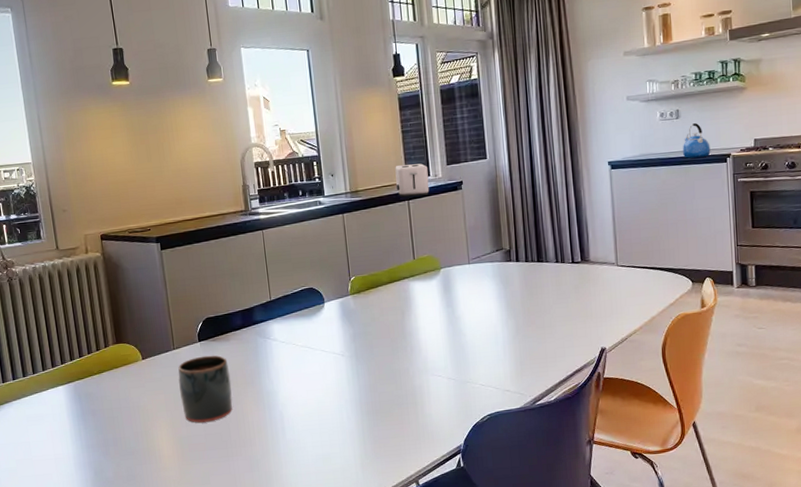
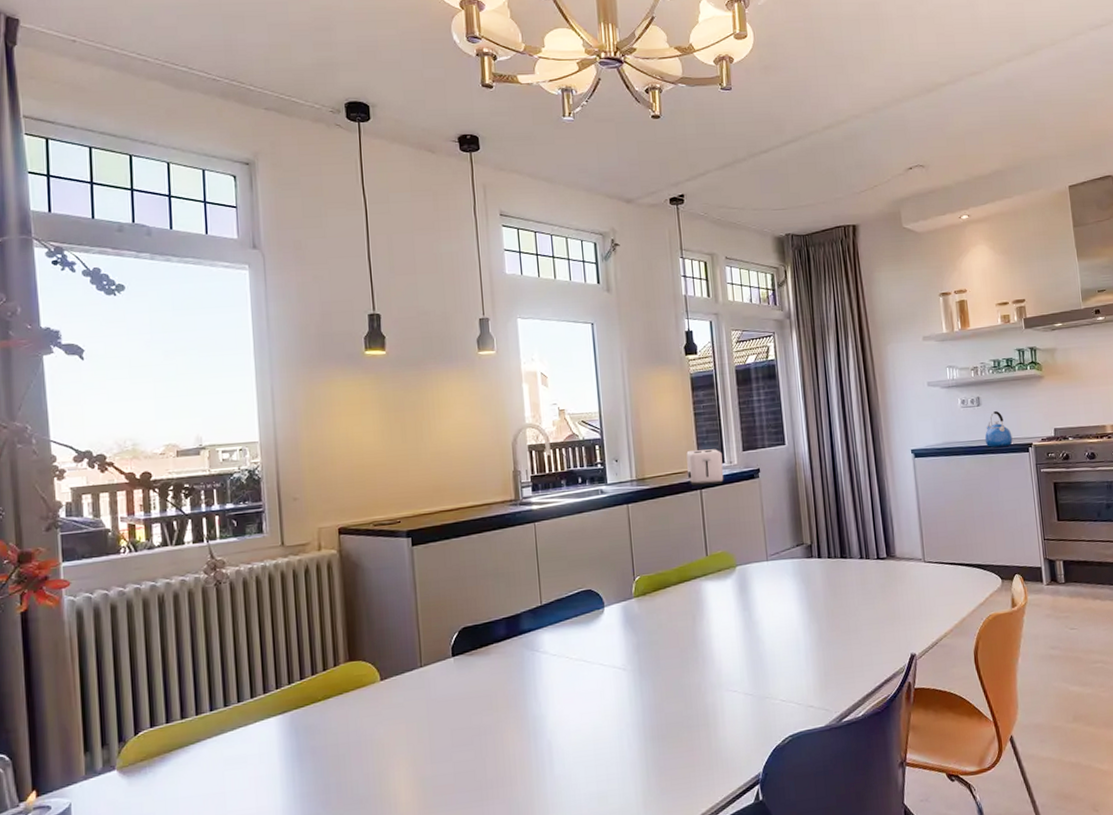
mug: present [178,355,233,423] -> none [424,673,491,759]

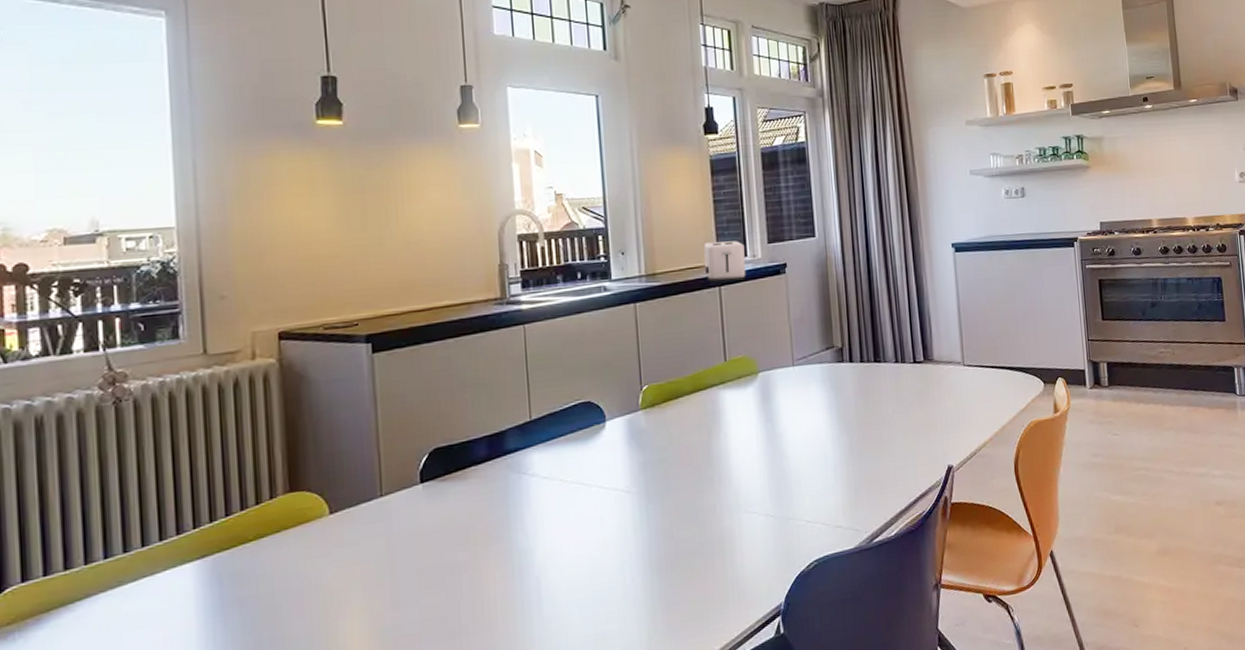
kettle: present [984,411,1013,448] -> none [1028,203,1058,242]

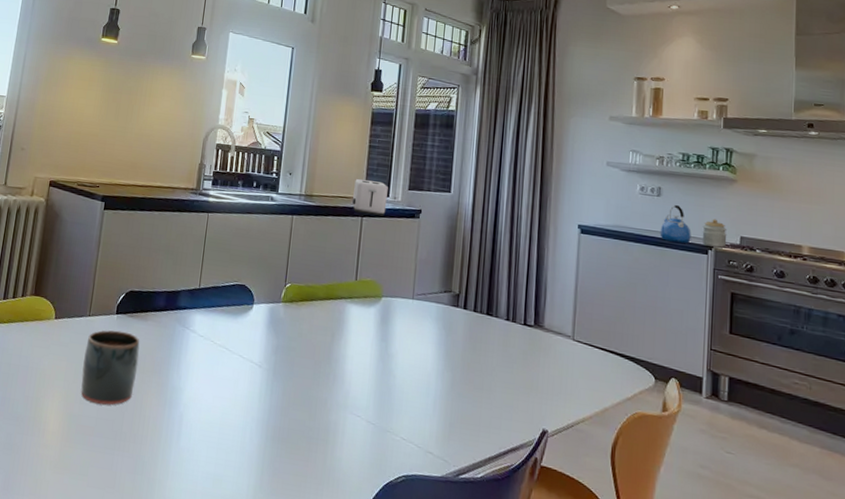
mug: none [385,501,467,604] -> present [81,330,140,405]
kettle: none [1028,203,1058,242] -> present [660,205,692,244]
jar: none [1066,209,1089,239] -> present [702,219,728,249]

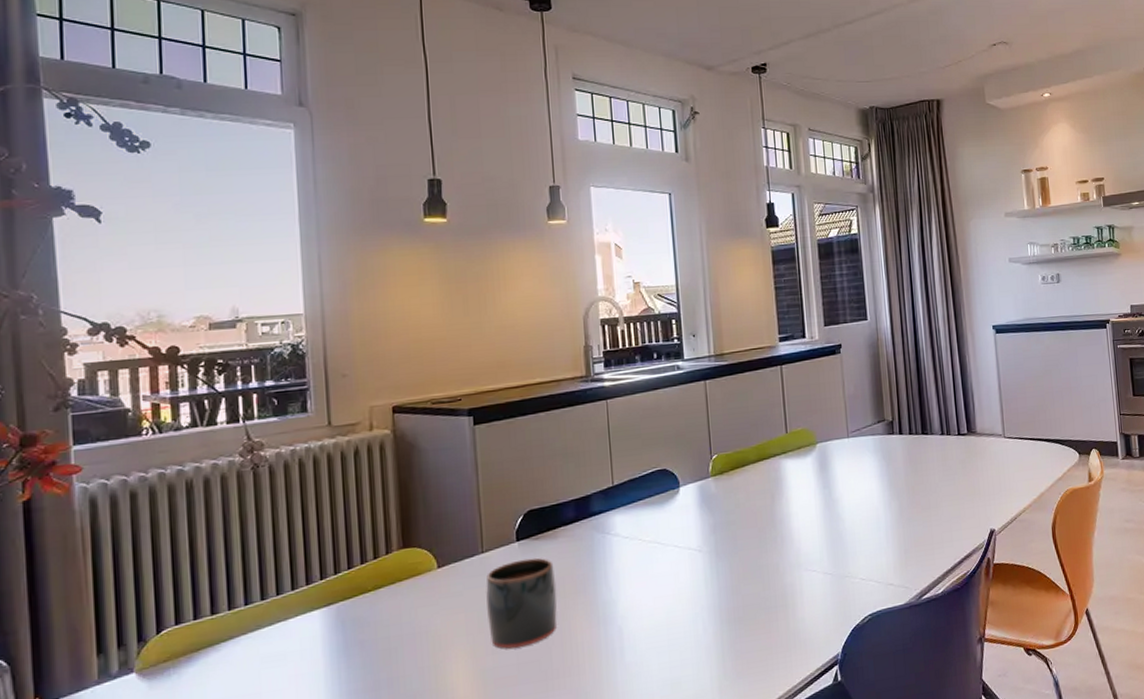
toaster: present [351,178,388,216] -> none [766,324,805,362]
kettle: present [660,205,692,244] -> none [1064,288,1091,324]
jar: present [702,219,728,249] -> none [1098,293,1121,321]

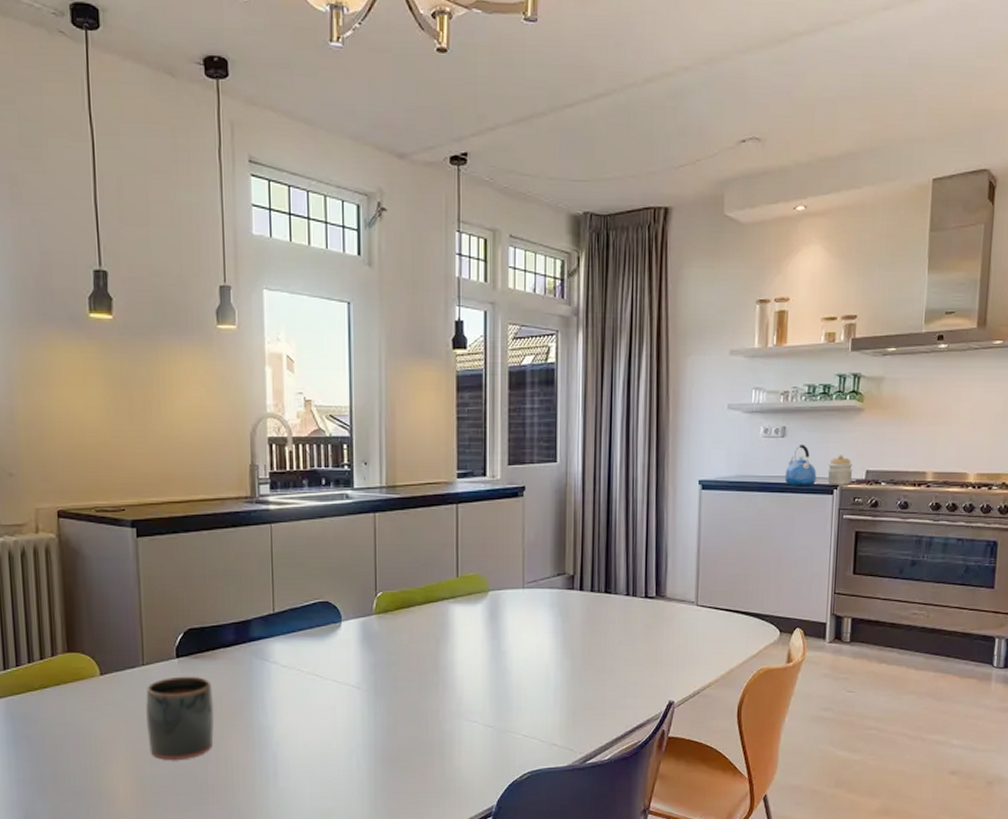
kettle: none [1064,288,1091,324] -> present [784,445,817,487]
jar: none [1098,293,1121,321] -> present [827,455,853,487]

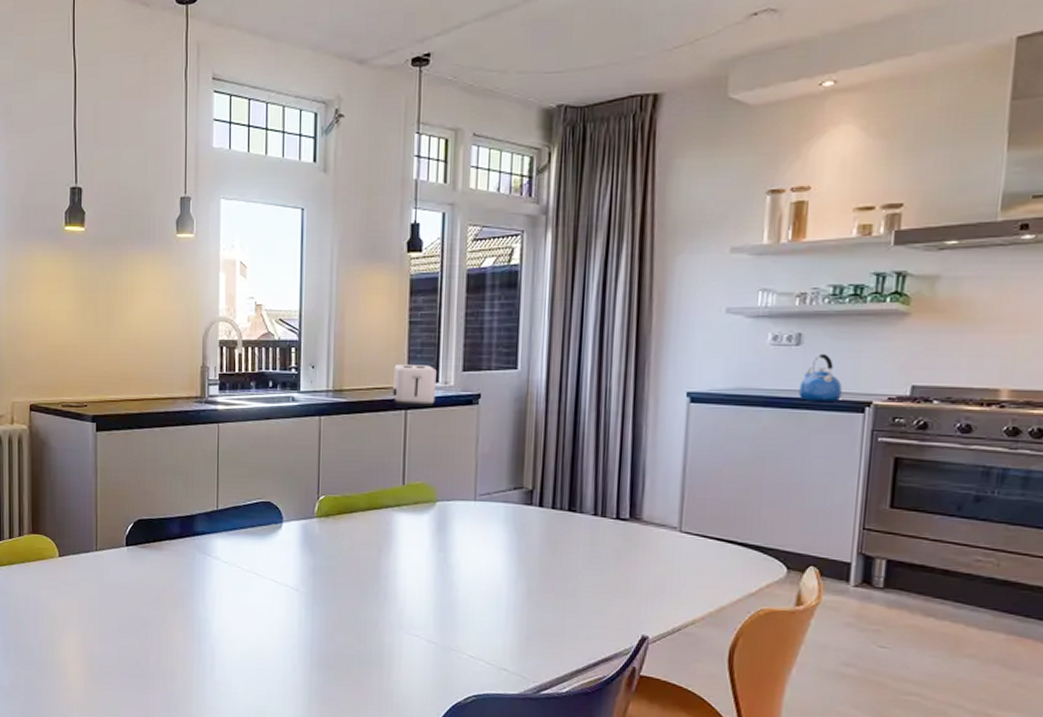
mug: present [146,676,215,760] -> none [97,563,158,643]
toaster: none [443,458,484,500] -> present [392,363,437,406]
jar: present [827,455,853,487] -> none [856,366,894,404]

